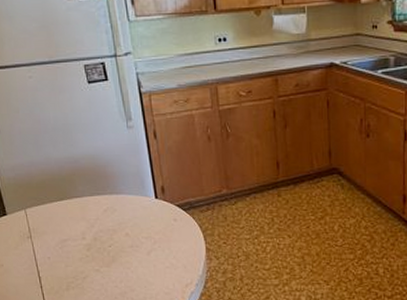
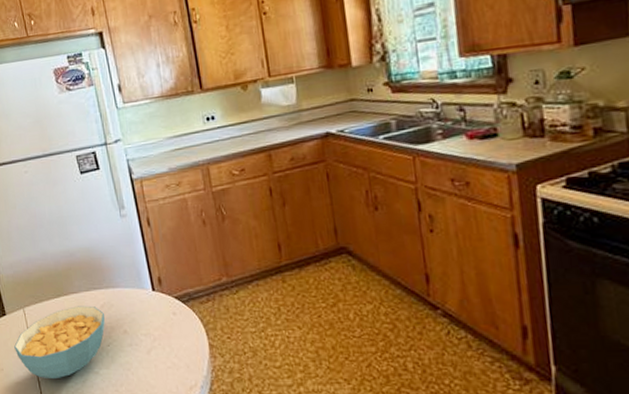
cereal bowl: none [15,209,107,275] -> present [14,305,105,380]

